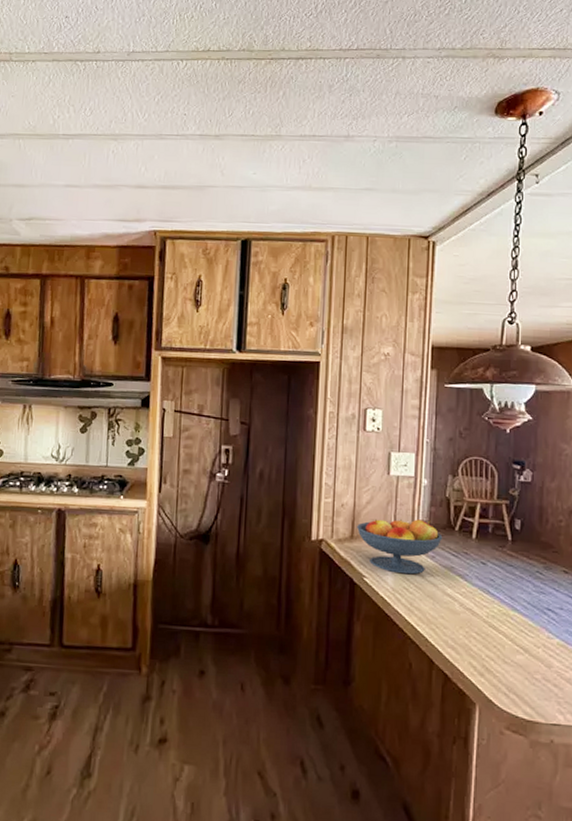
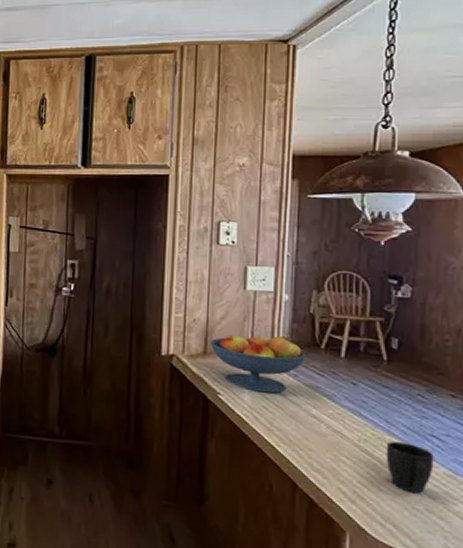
mug: none [510,616,550,664] -> present [386,441,434,494]

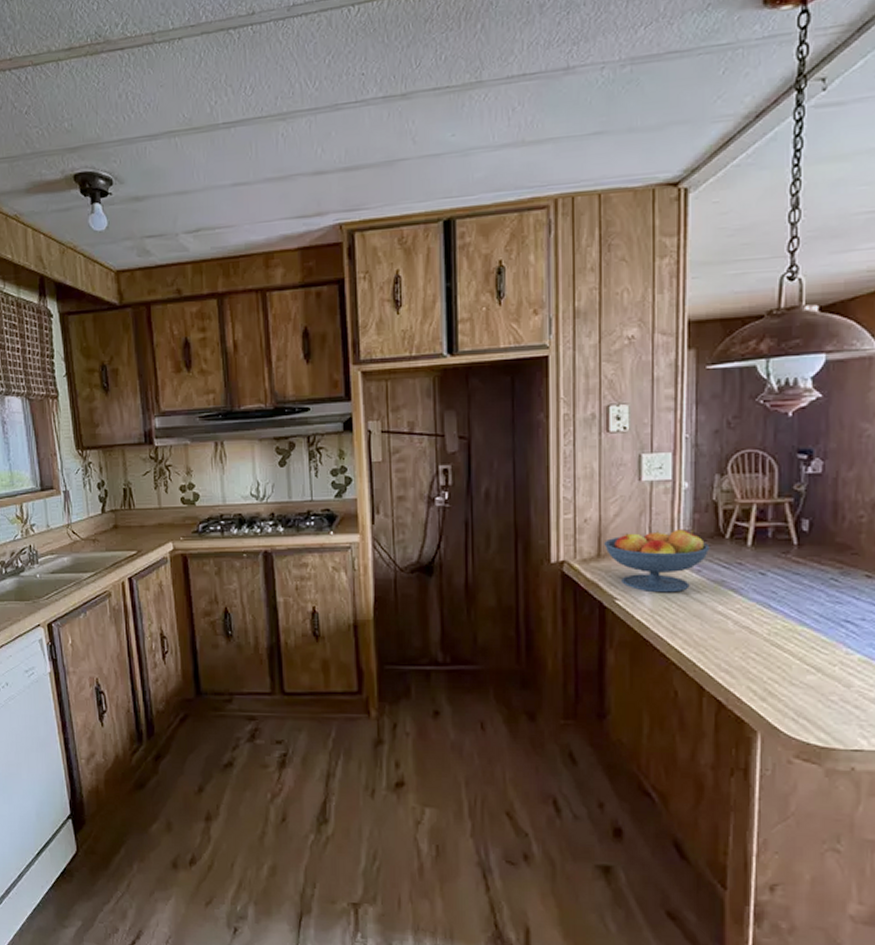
mug: present [386,441,434,494] -> none [798,632,849,684]

